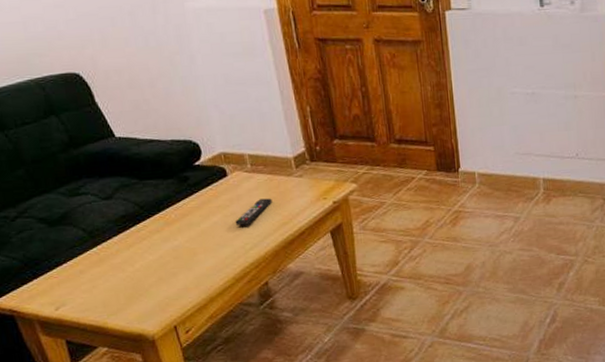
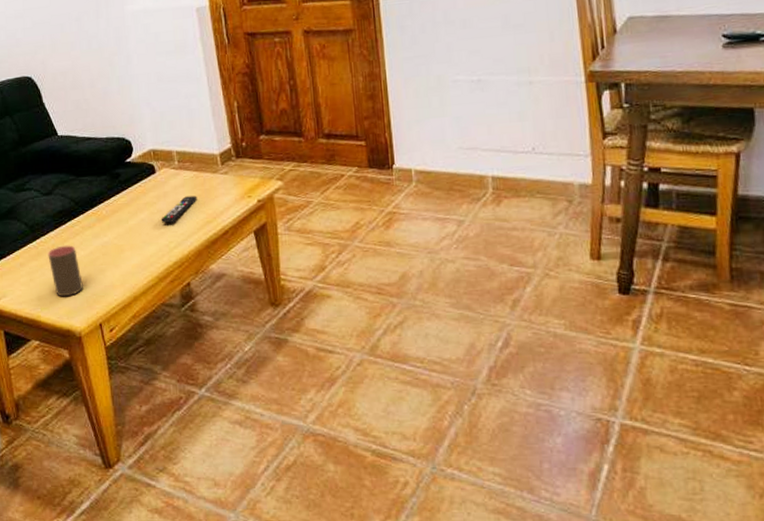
cup: none [111,250,155,303] -> present [47,245,84,297]

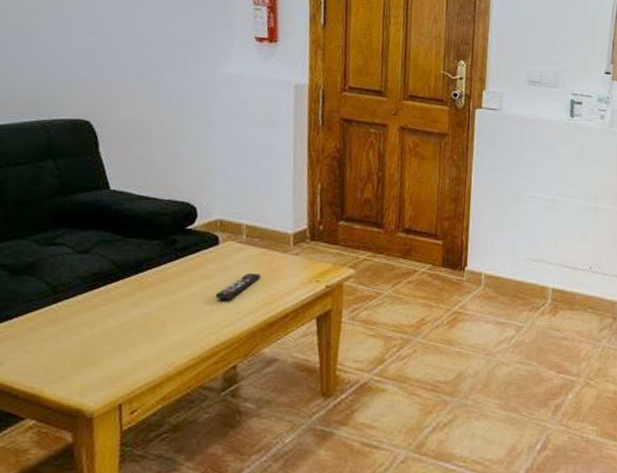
cup: present [47,245,84,297] -> none [68,312,108,371]

